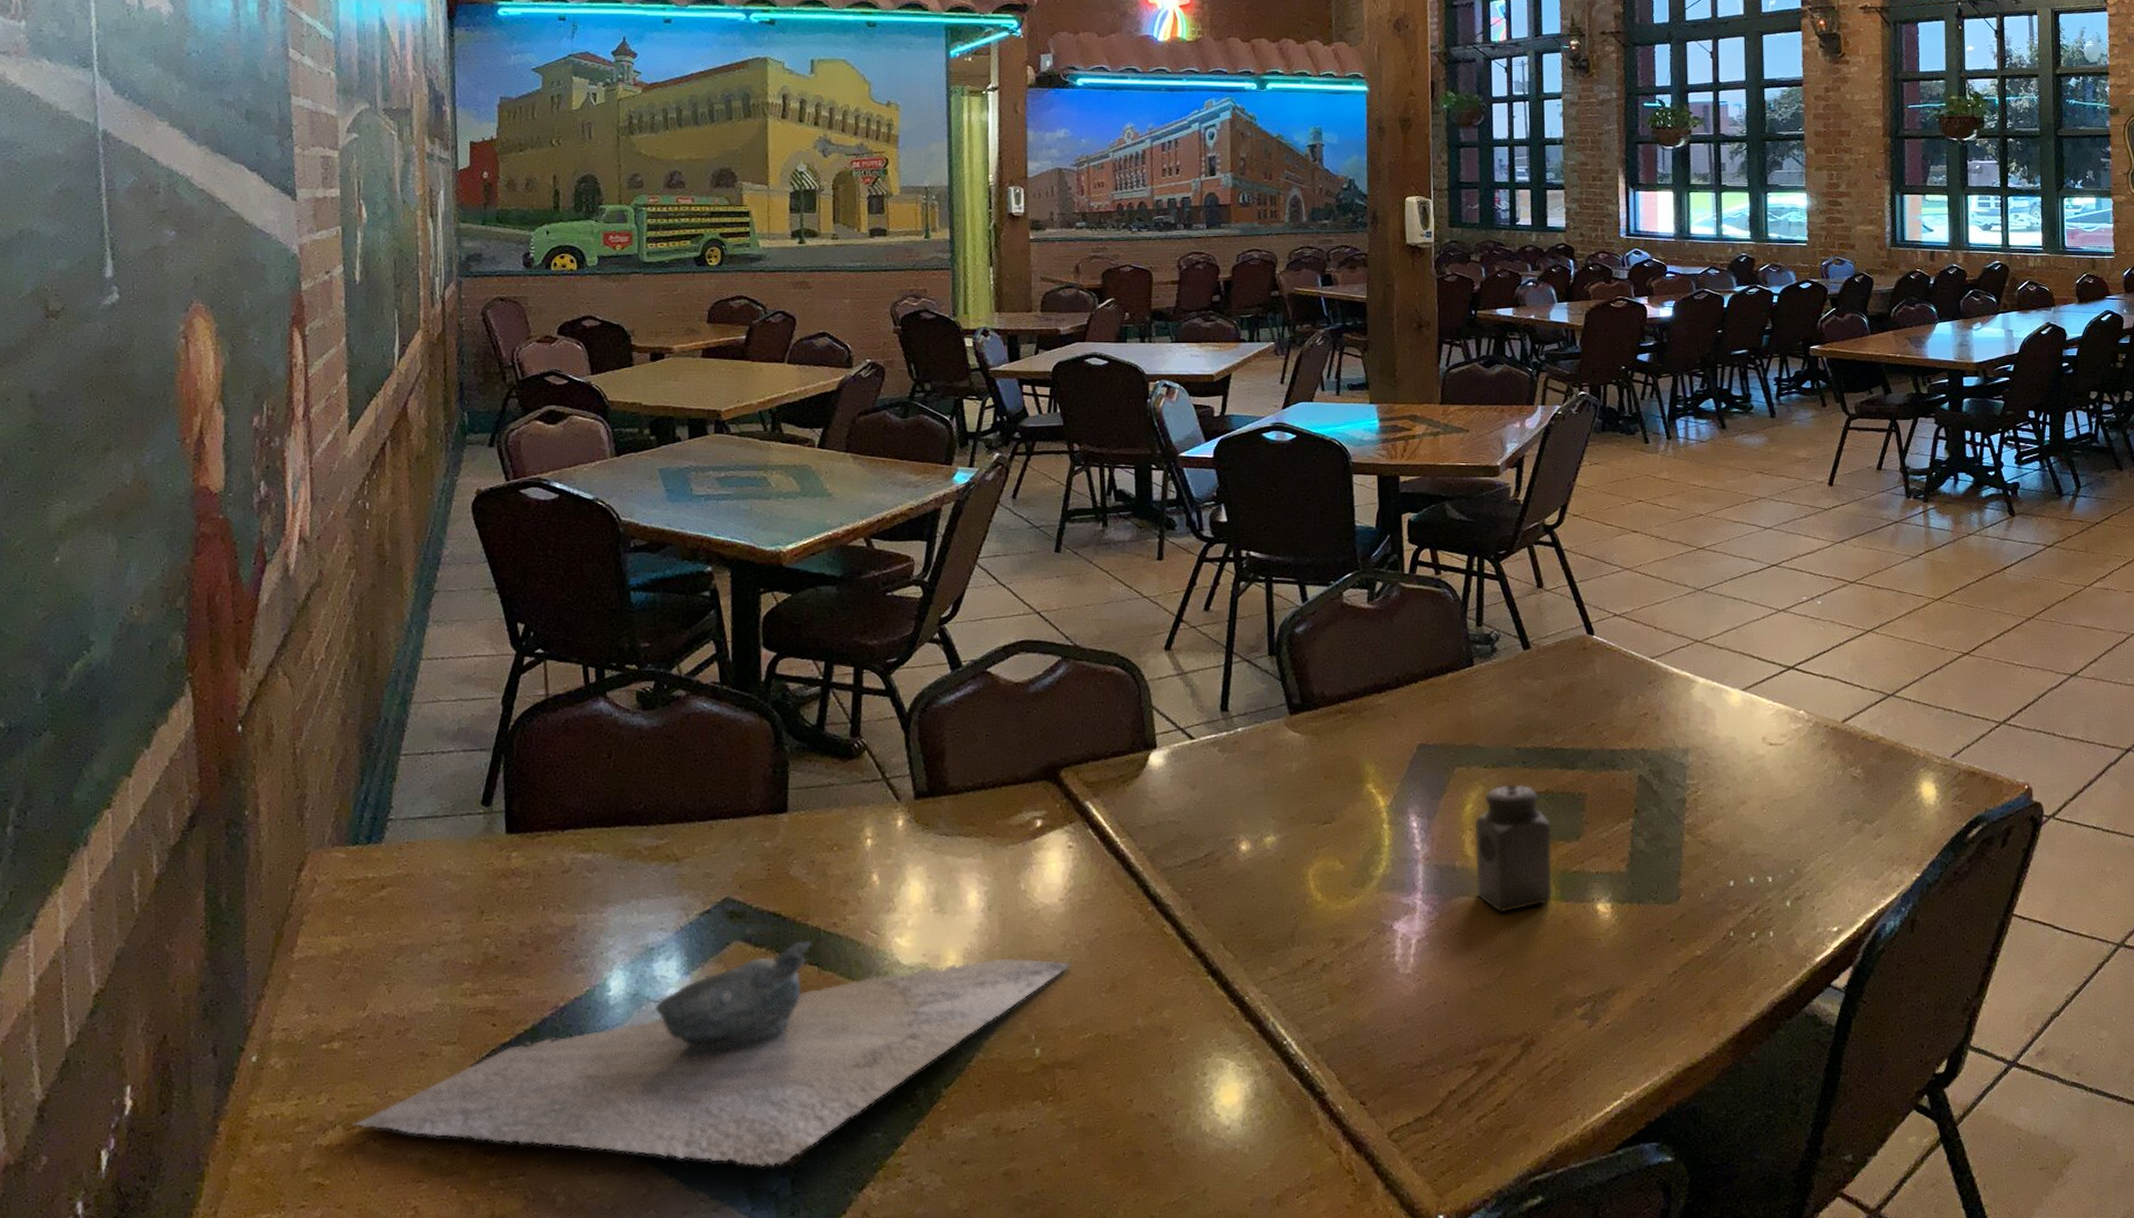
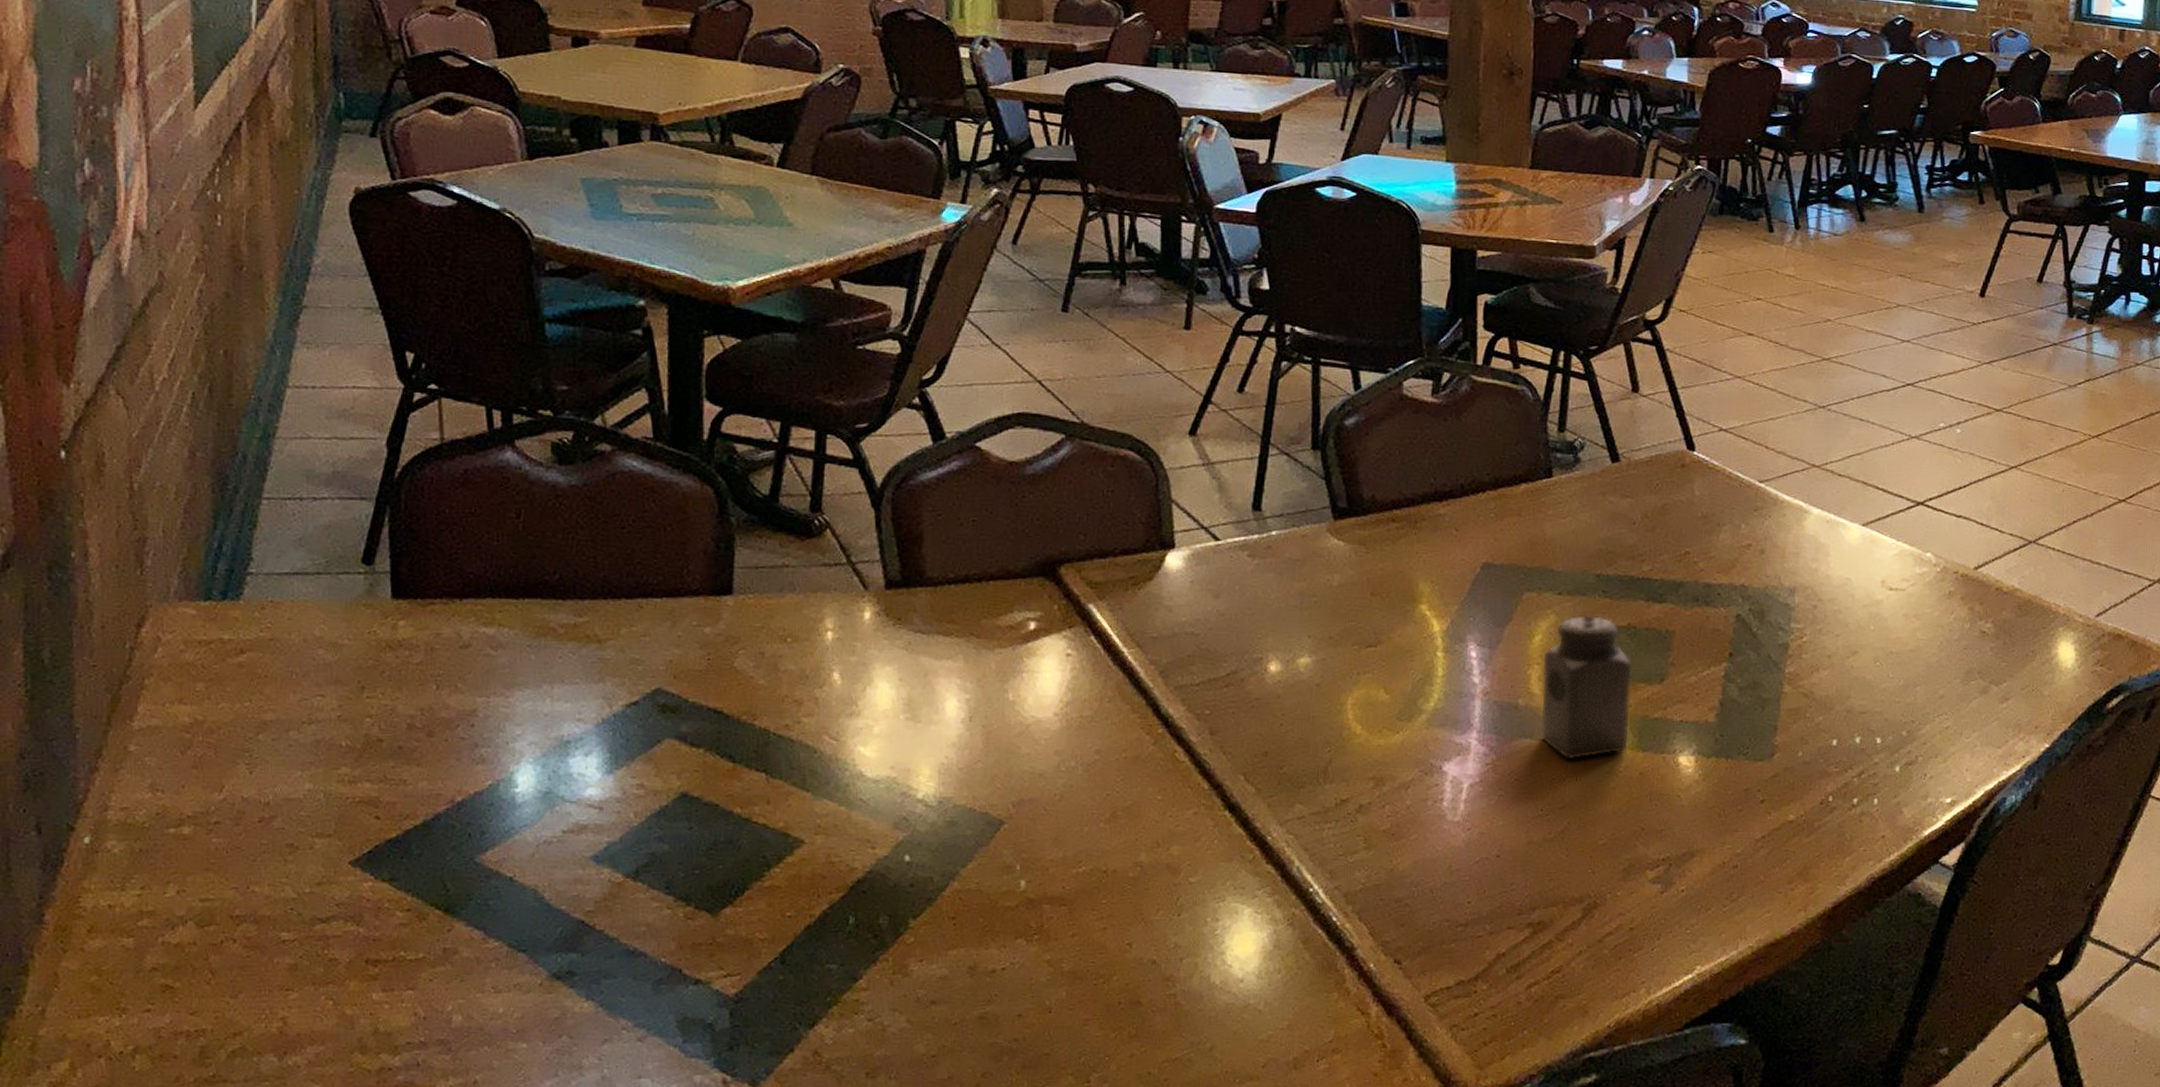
napkin: present [352,939,1072,1167] -> none [207,742,1066,996]

